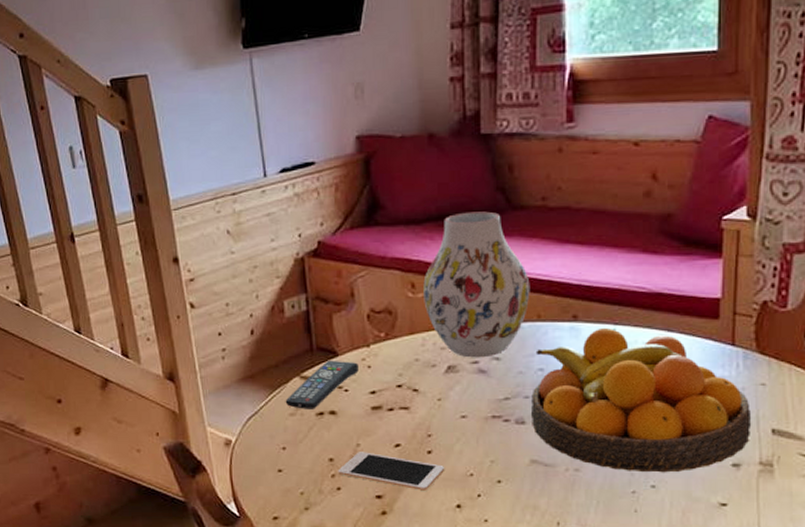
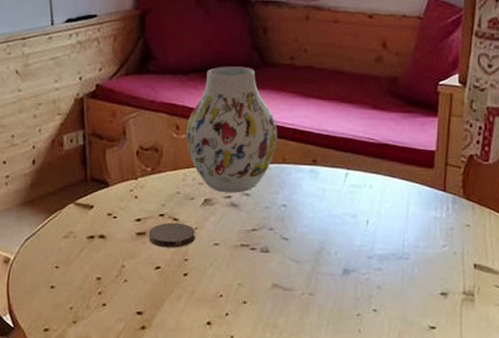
remote control: present [285,360,359,409] -> none [60,189,127,233]
cell phone: present [338,452,444,492] -> none [104,272,198,310]
coaster: none [385,394,439,423] -> present [148,222,195,248]
fruit bowl: present [530,327,752,473] -> none [274,171,458,299]

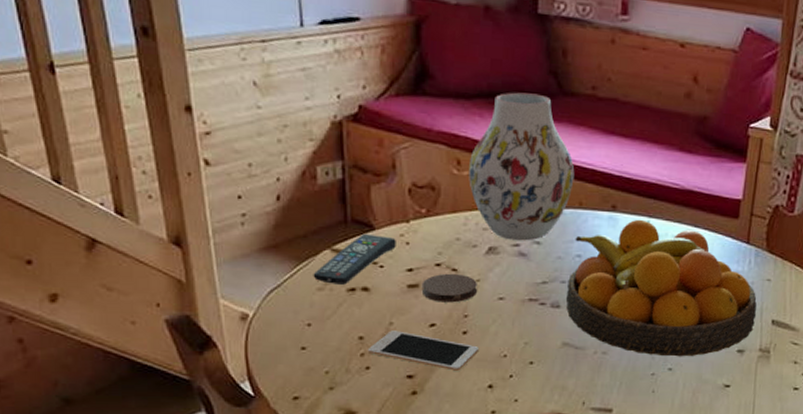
remote control: none [60,189,127,233] -> present [313,233,396,285]
cell phone: none [104,272,198,310] -> present [367,330,478,372]
fruit bowl: none [274,171,458,299] -> present [565,219,757,357]

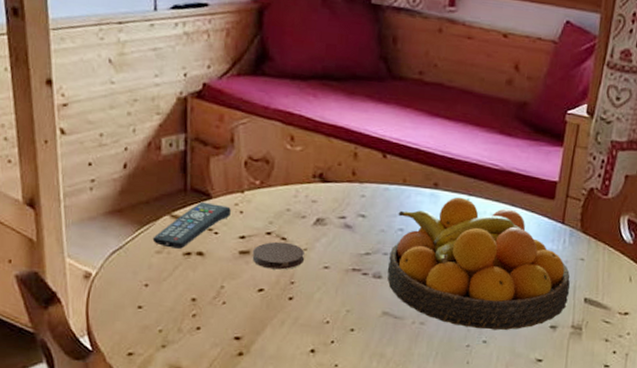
cell phone: present [367,330,478,372] -> none [199,293,303,336]
vase: present [469,92,575,241] -> none [301,75,400,214]

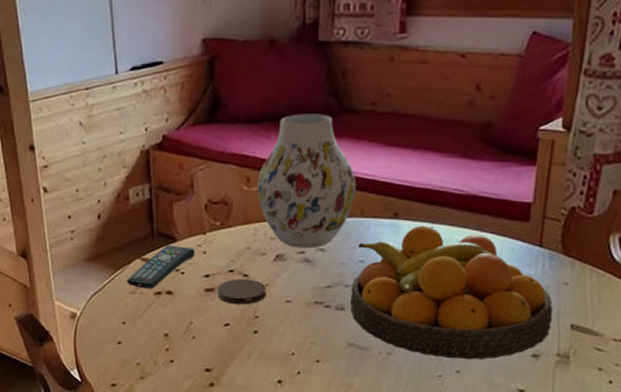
vase: none [301,75,400,214] -> present [257,114,356,249]

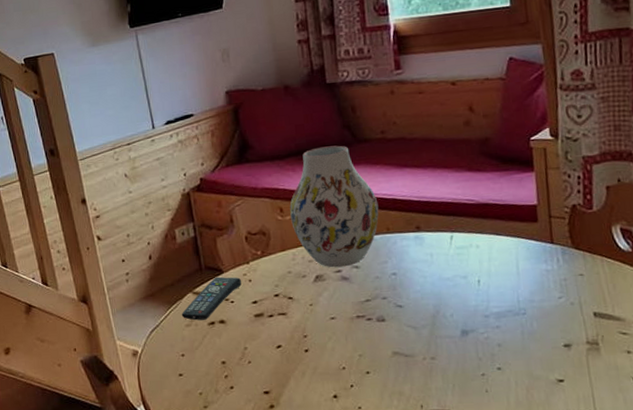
coaster: present [217,278,266,305] -> none [265,301,312,327]
fruit bowl: present [349,225,553,360] -> none [388,235,576,357]

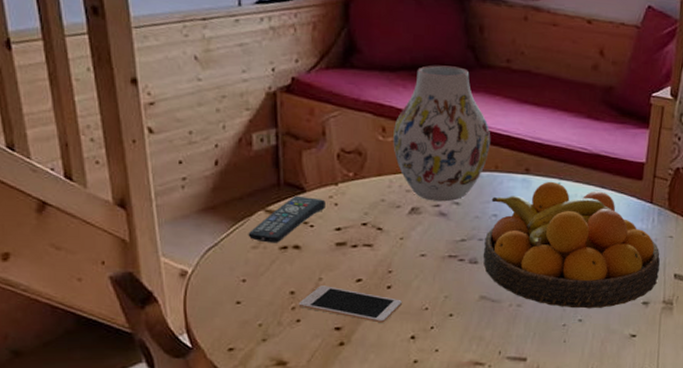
cell phone: none [230,354,320,386] -> present [298,285,402,324]
fruit bowl: none [388,235,576,357] -> present [483,181,660,309]

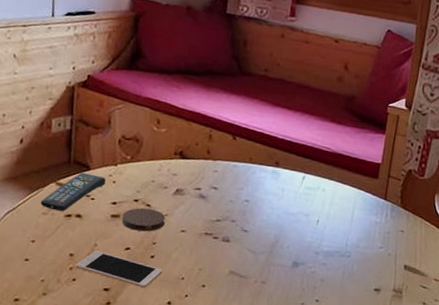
coaster: none [349,232,401,260] -> present [121,208,165,232]
vase: present [393,65,491,202] -> none [165,71,248,187]
fruit bowl: present [483,181,660,309] -> none [234,174,392,291]

